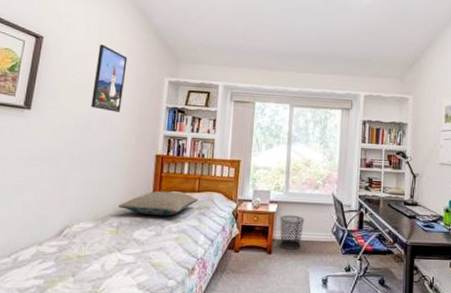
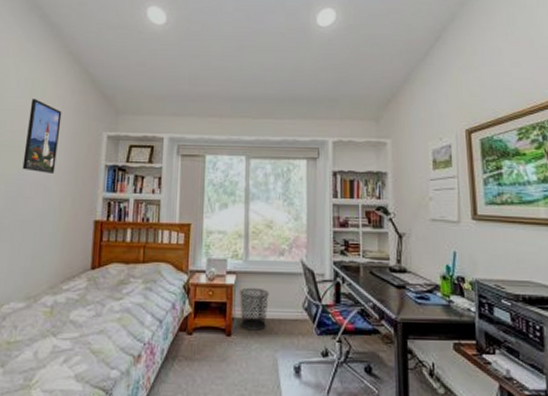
pillow: present [118,190,198,216] -> none [53,262,144,293]

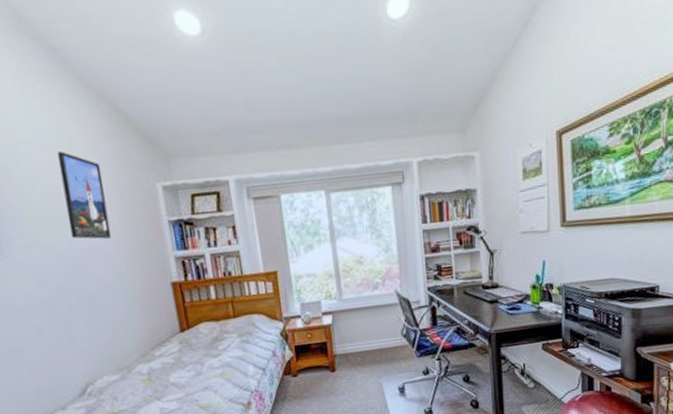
waste bin: present [240,287,269,331] -> none [338,323,368,364]

